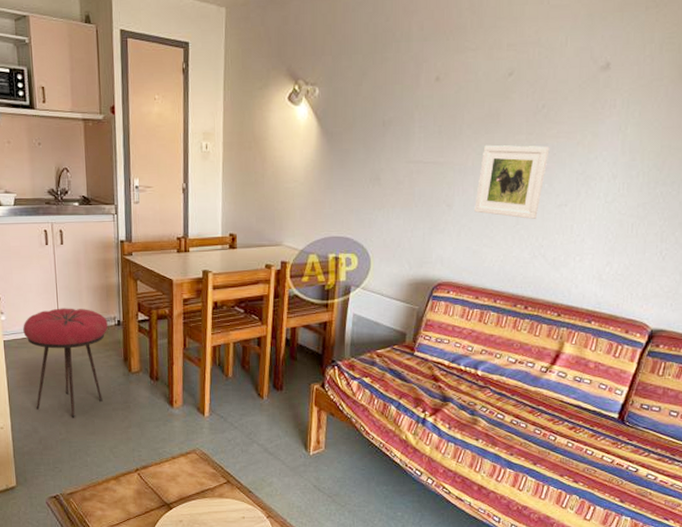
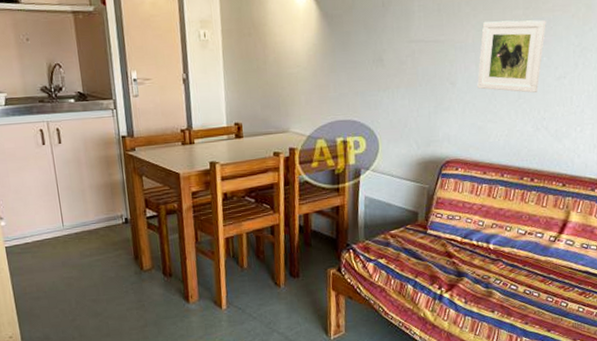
stool: present [23,308,108,418] -> none [25,208,116,321]

